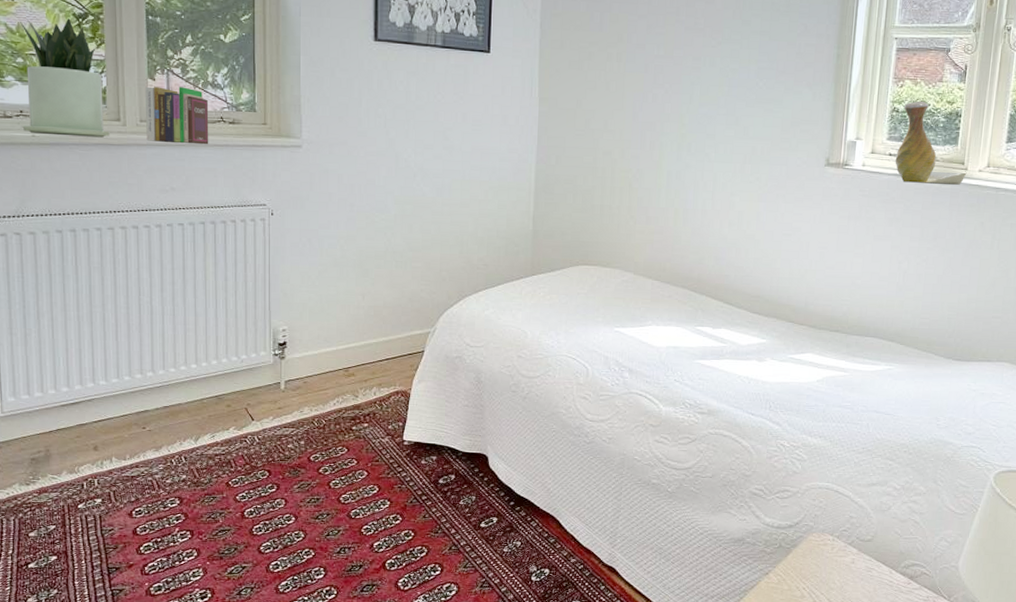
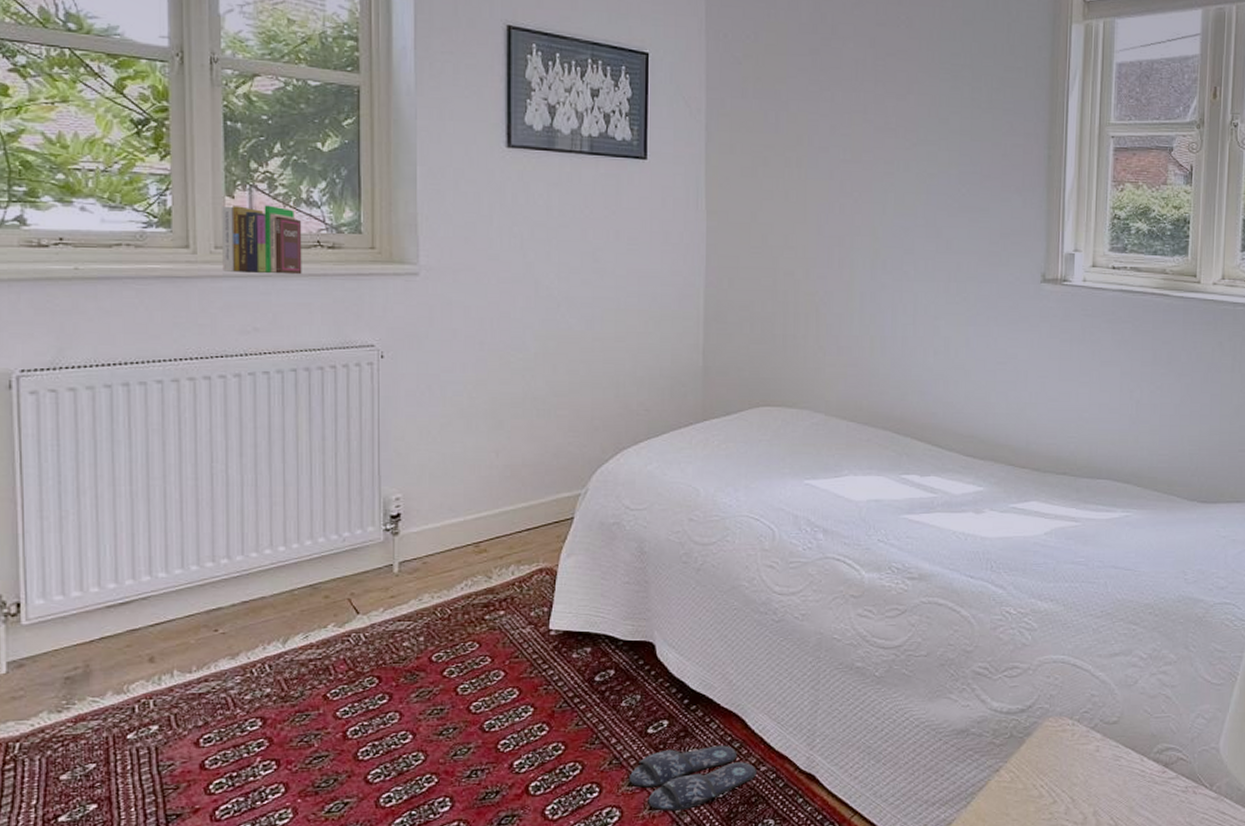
planter: present [20,18,111,138] -> none [60,125,177,269]
slippers: none [465,540,568,589] -> present [630,745,757,811]
vase: present [895,101,967,186] -> none [1119,207,1200,301]

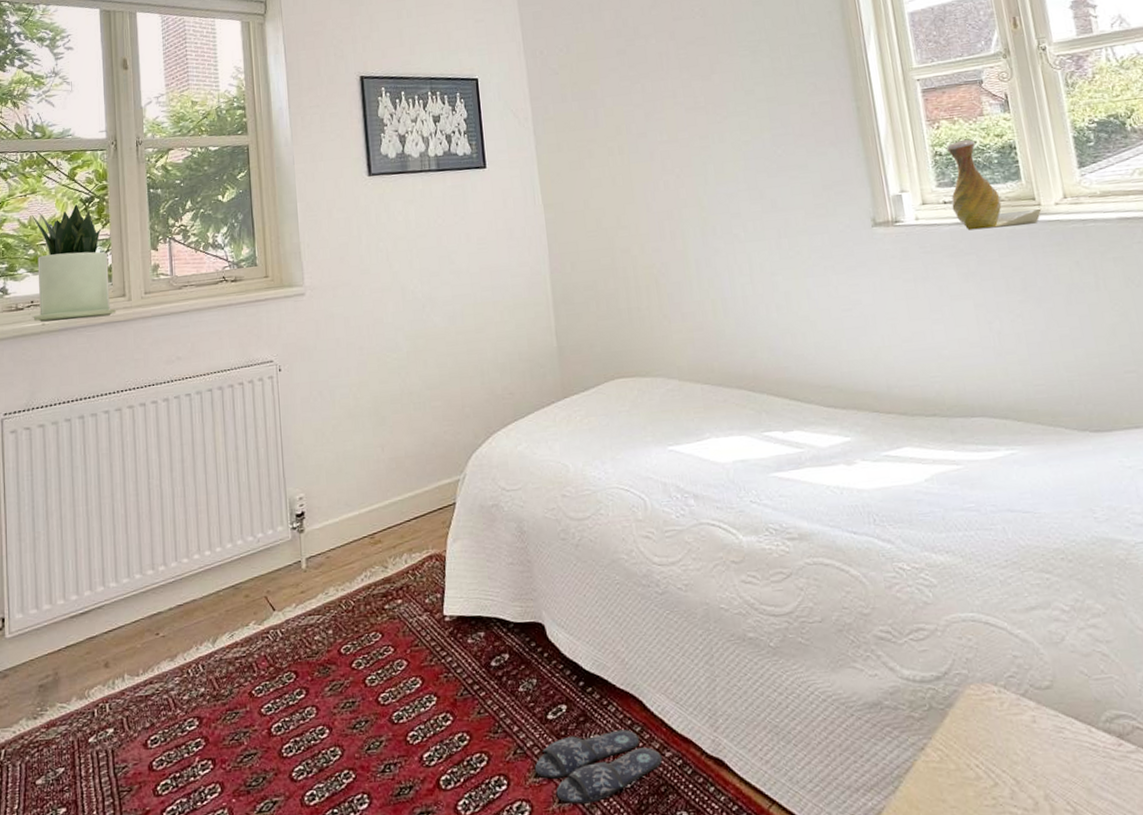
planter: none [60,125,177,269] -> present [32,204,117,323]
books: present [220,205,302,275] -> none [148,252,213,312]
vase: none [1119,207,1200,301] -> present [947,140,1042,231]

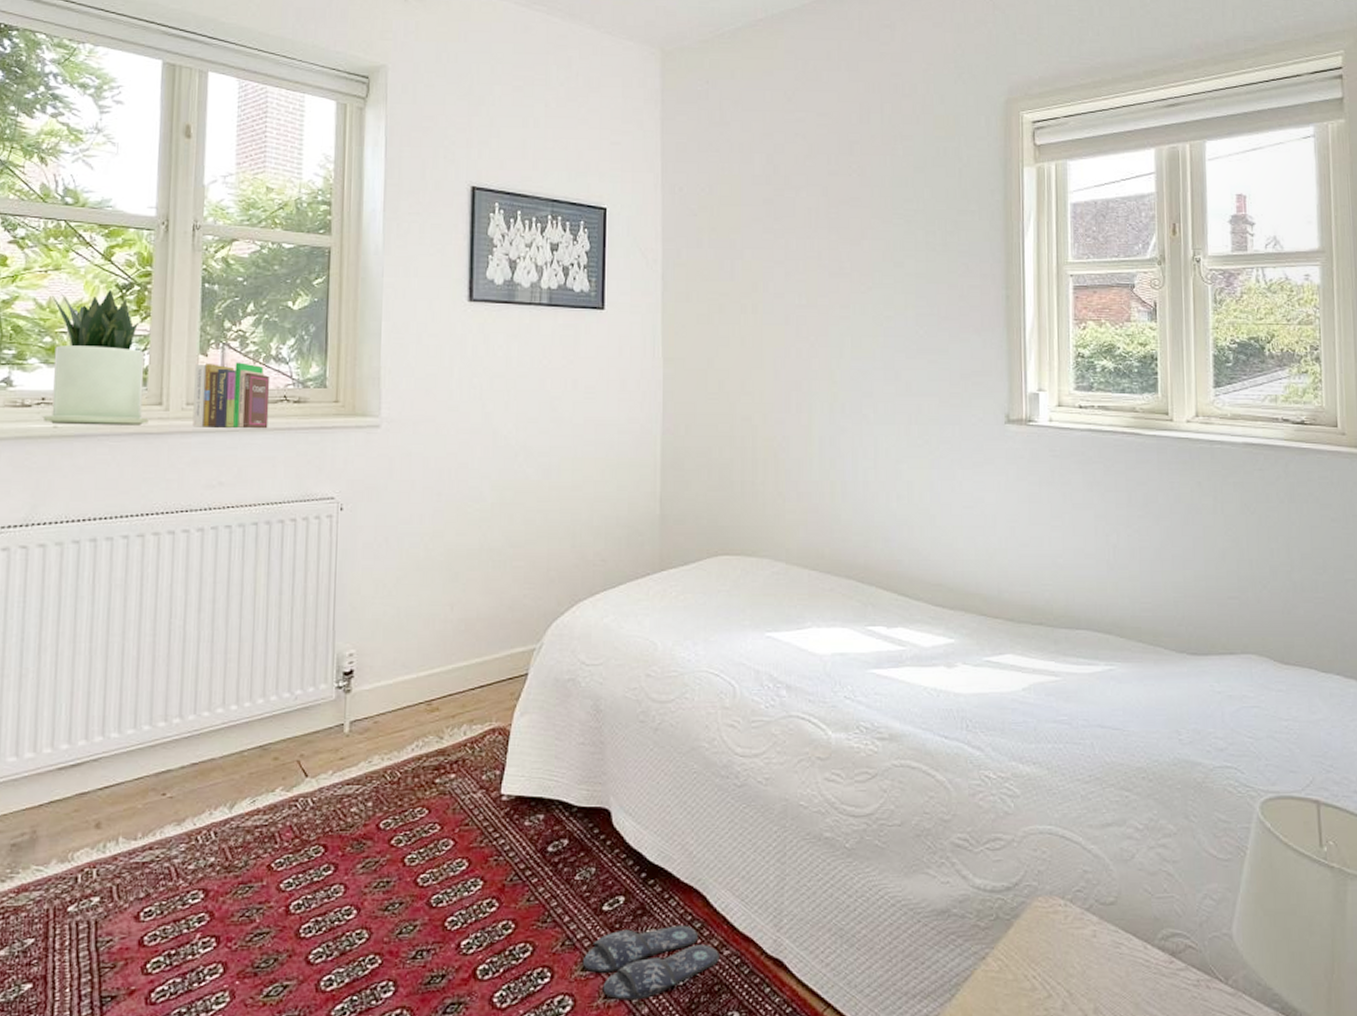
books: none [148,252,213,312] -> present [192,362,270,429]
vase: present [947,140,1042,231] -> none [1087,345,1173,440]

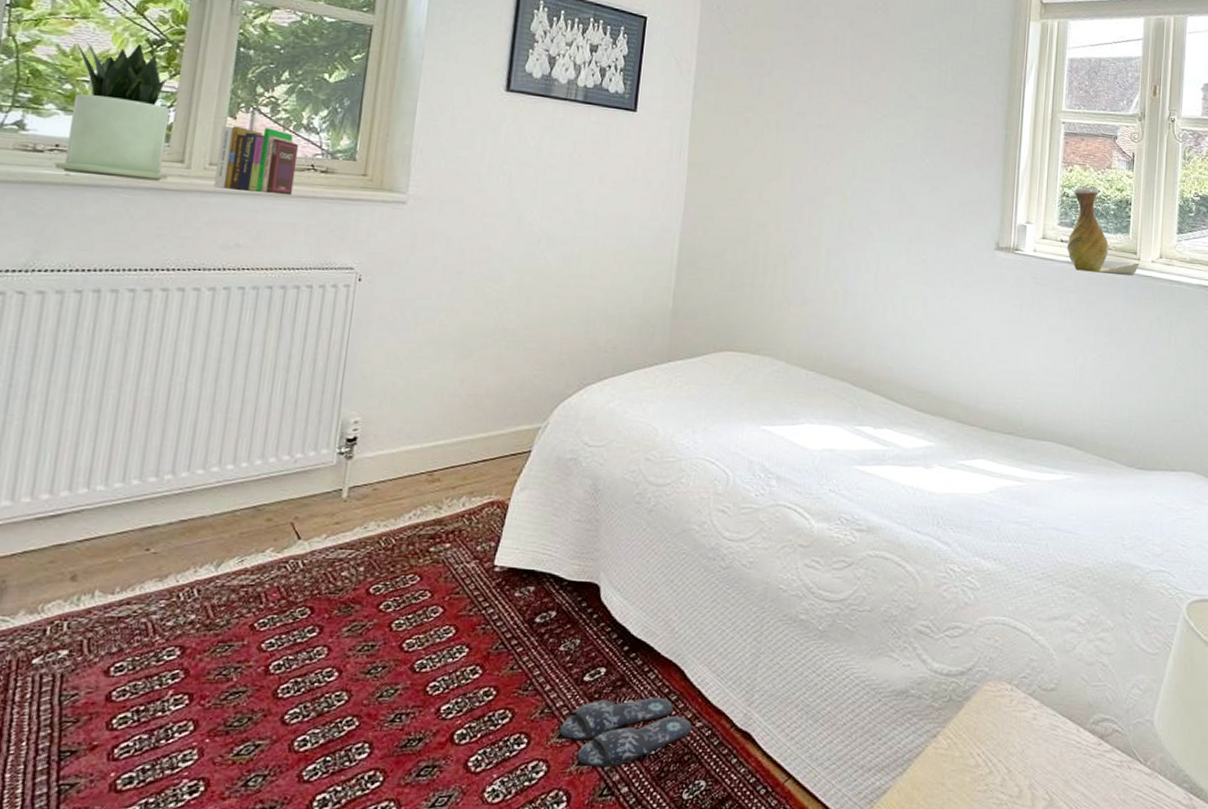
vase: none [1087,345,1173,440] -> present [1067,187,1140,276]

